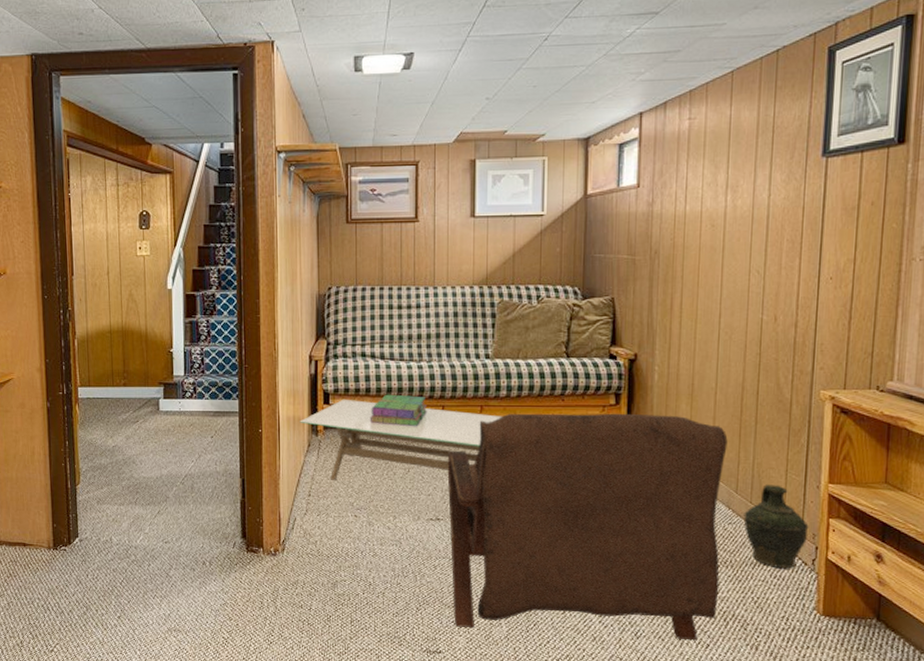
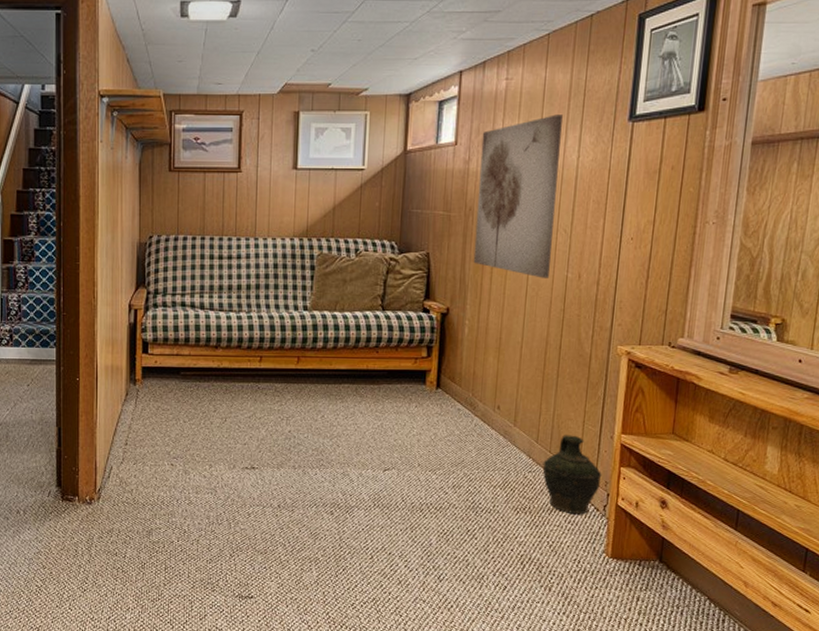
coffee table: present [300,399,502,480] -> none [118,348,318,429]
stack of books: present [369,394,427,427] -> none [188,344,245,377]
armchair: present [447,413,728,640] -> none [263,364,531,582]
wall art: none [661,153,751,322] -> present [473,114,563,278]

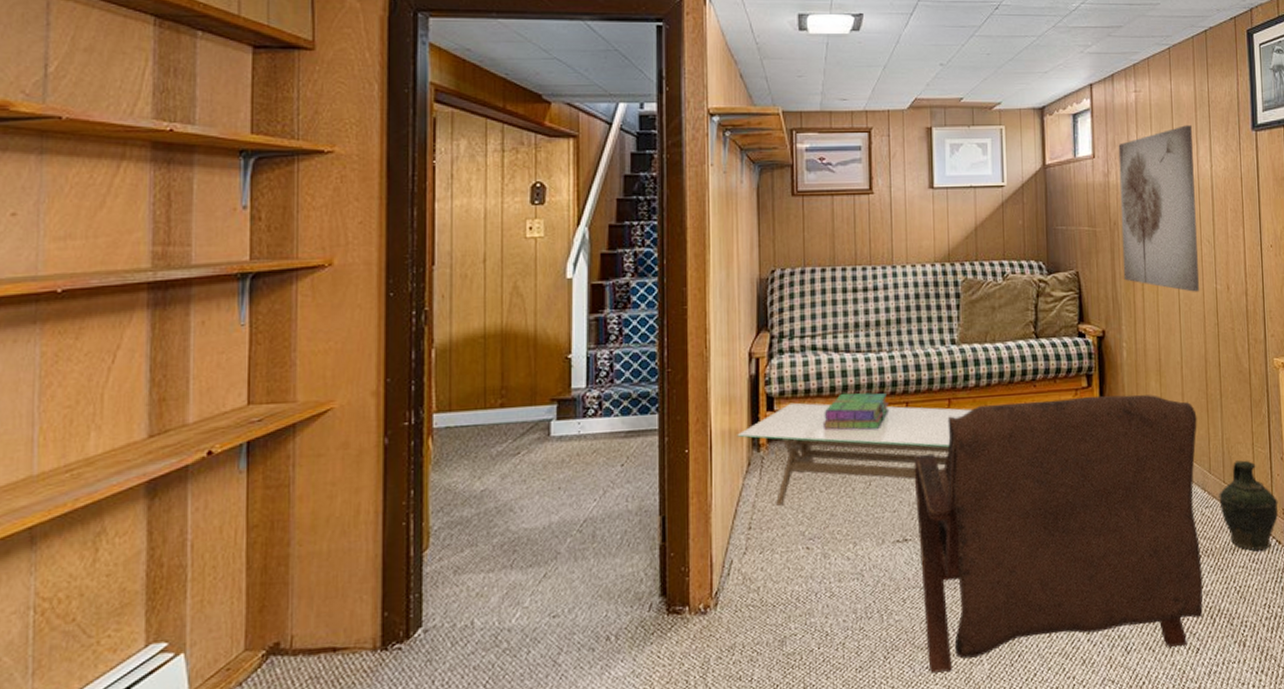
coffee table: none [118,348,318,429] -> present [737,402,972,506]
stack of books: none [188,344,245,377] -> present [822,392,889,431]
armchair: none [263,364,531,582] -> present [913,394,1203,673]

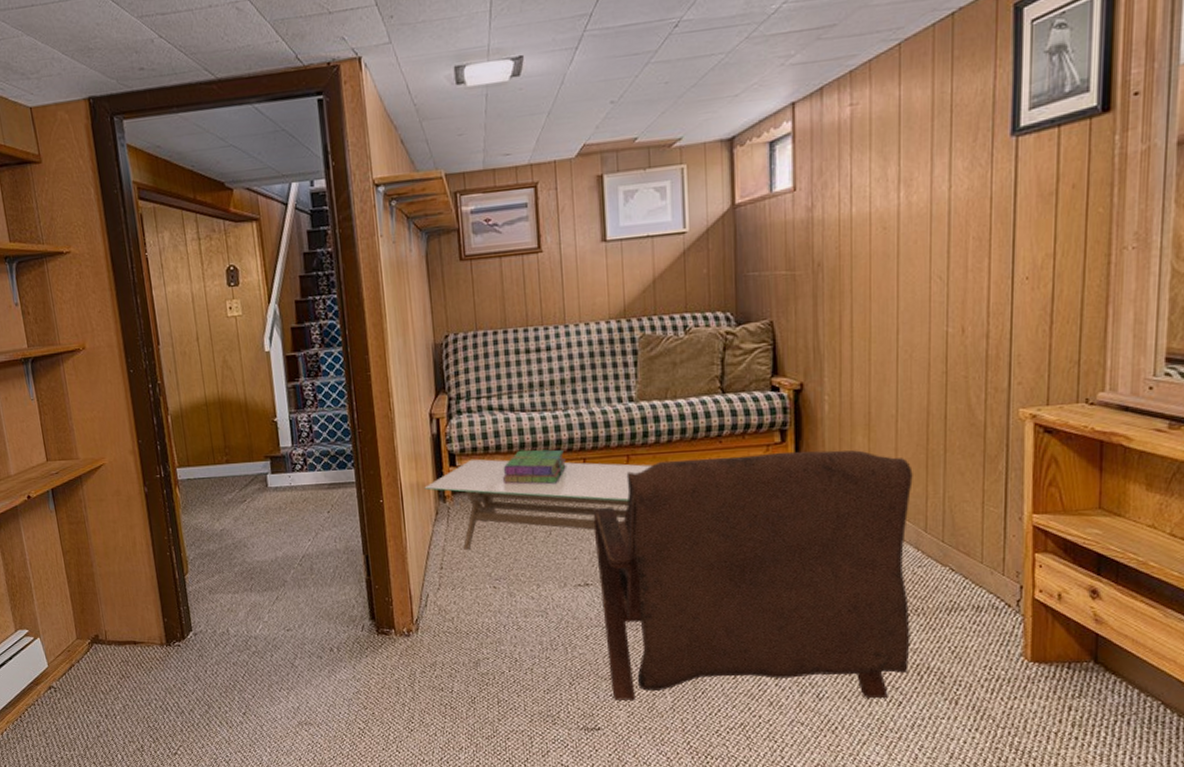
wall art: present [1118,125,1199,292] -> none [826,139,925,338]
ceramic jug: present [1219,460,1278,551] -> none [935,519,1011,613]

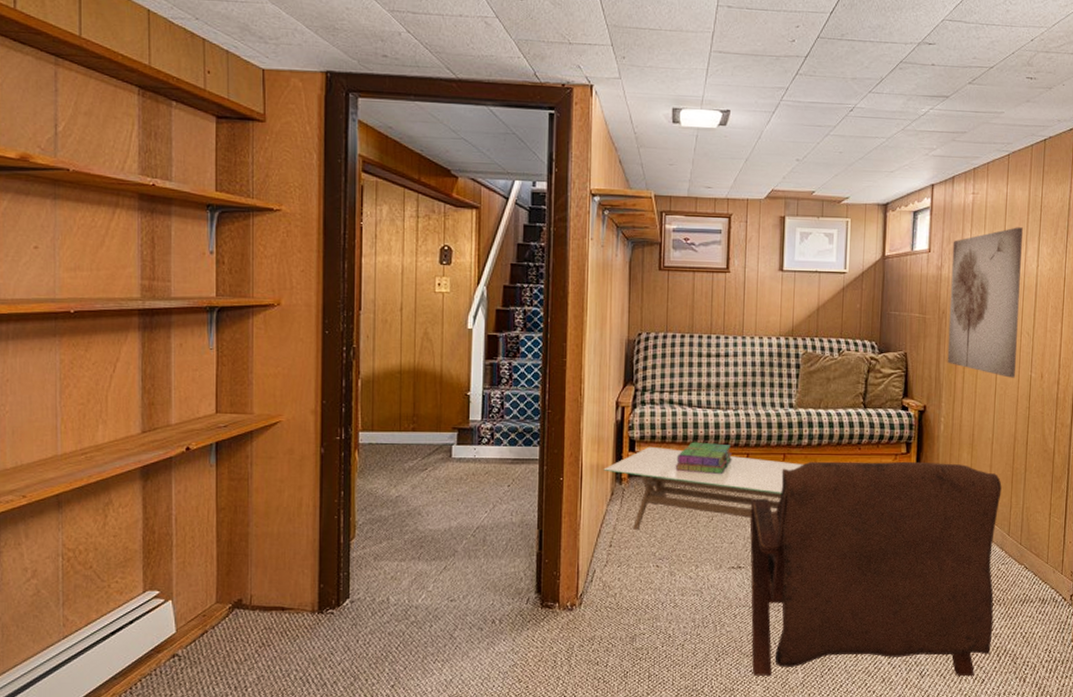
wall art: none [826,139,925,338] -> present [947,227,1023,378]

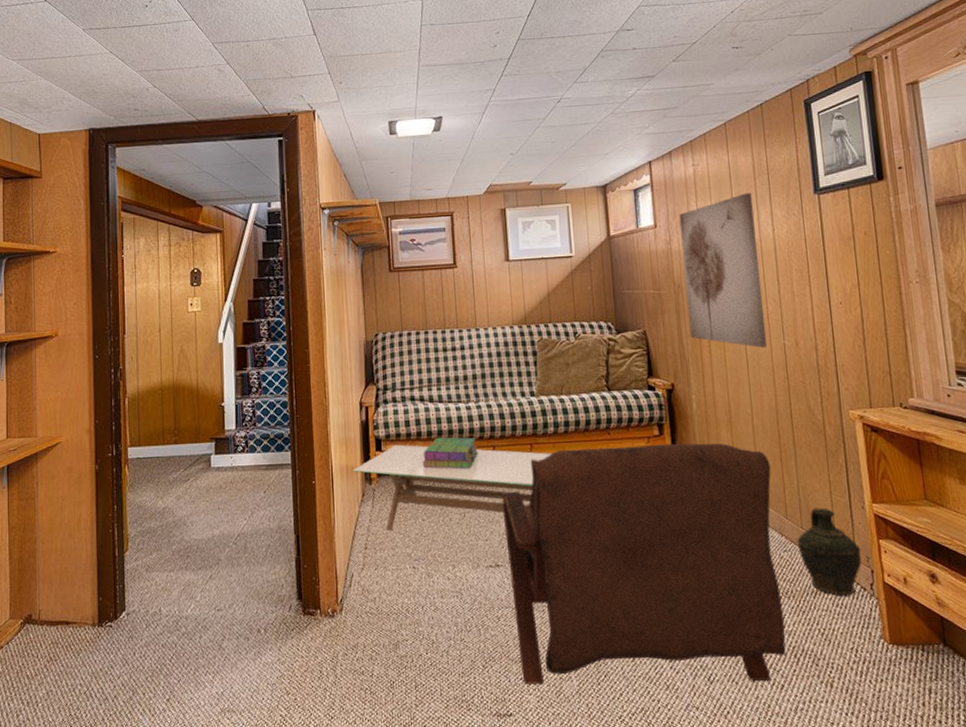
ceramic jug: none [1014,527,1068,605] -> present [797,507,862,596]

